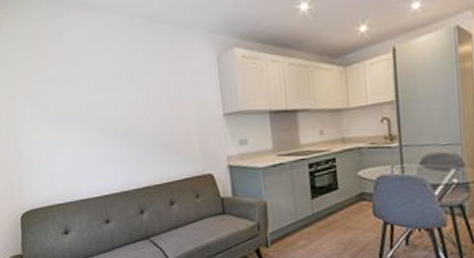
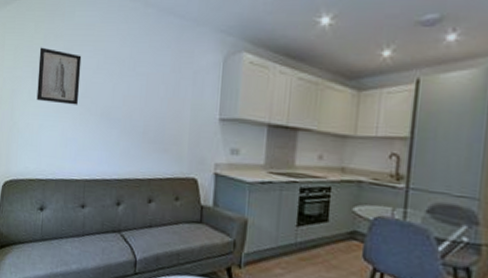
wall art: none [31,73,82,128] -> present [36,47,82,105]

